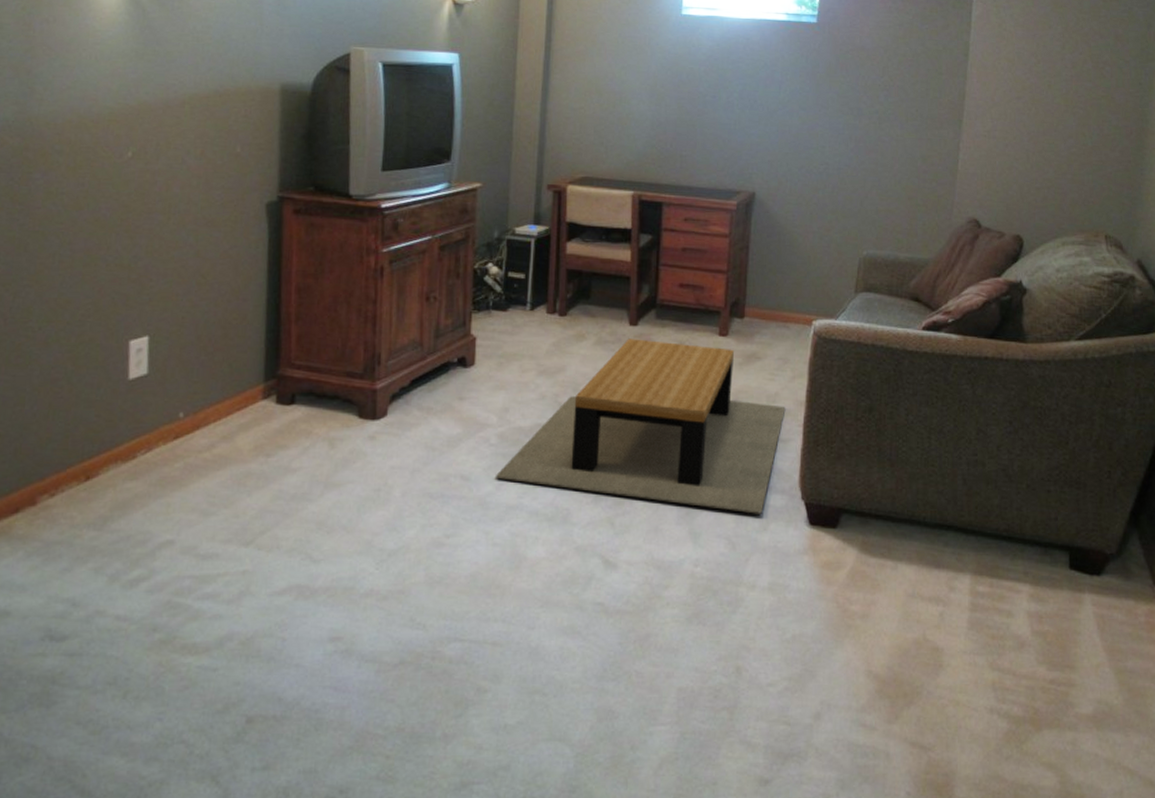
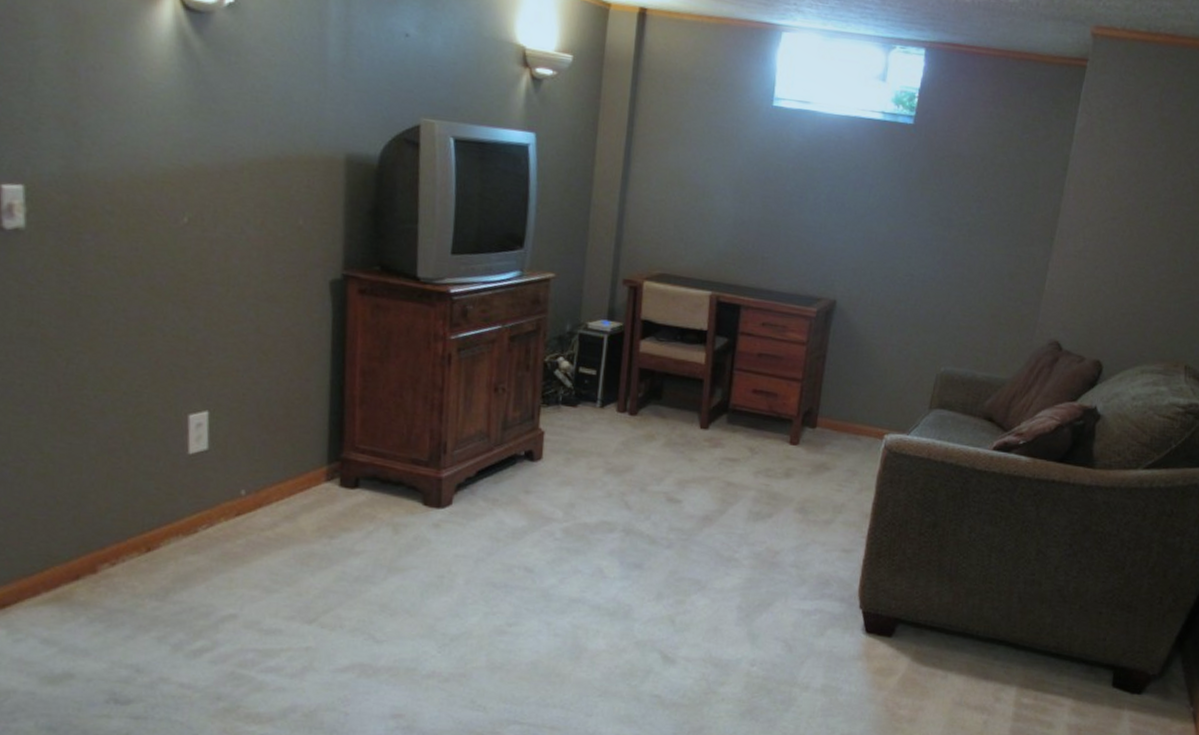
coffee table: present [495,338,786,514] -> none [558,442,851,620]

